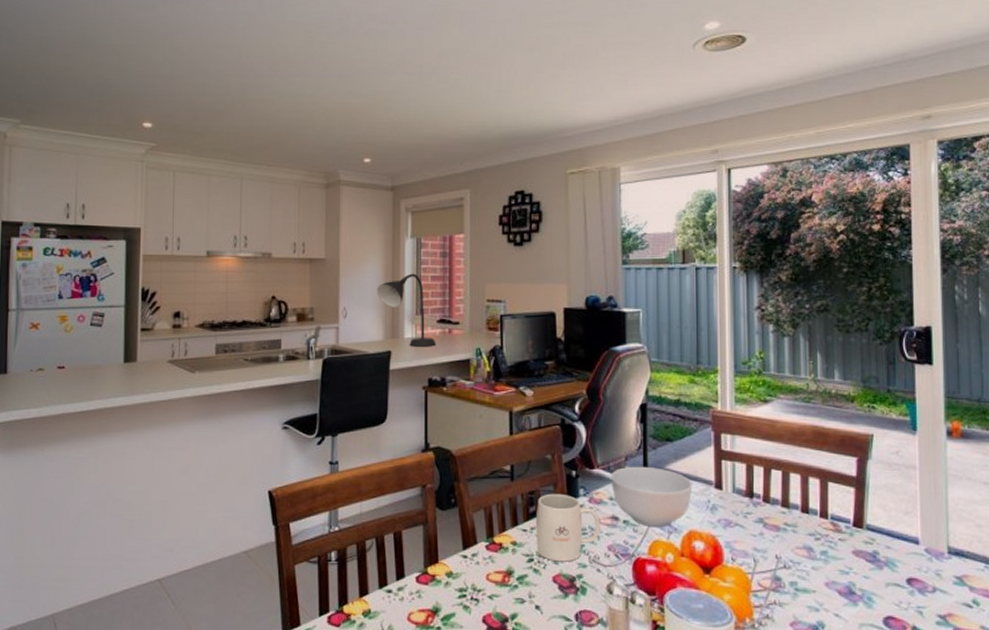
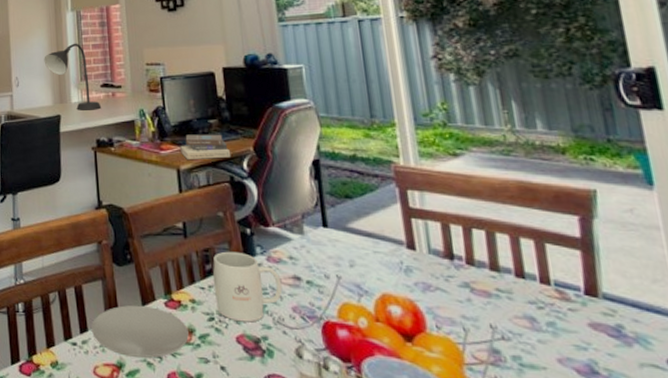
plate: none [408,549,507,602] -> present [91,305,189,359]
books: none [515,376,564,401] -> present [180,134,231,159]
bowl: present [611,466,693,528] -> none [288,224,381,290]

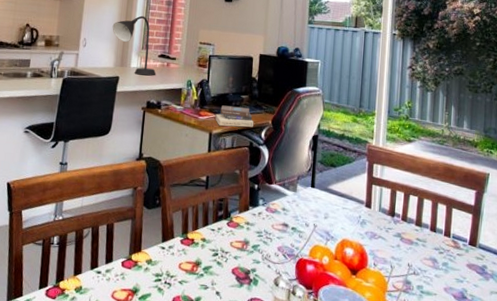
plate: present [91,305,189,359] -> none [115,241,196,285]
mug: present [212,251,283,323] -> none [221,201,274,258]

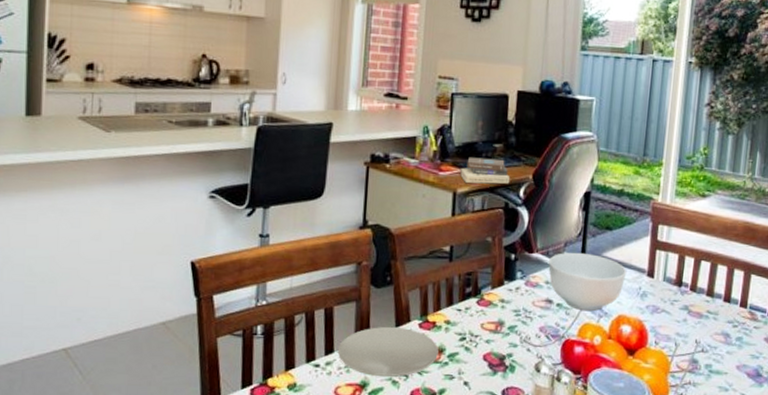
desk lamp: present [112,15,156,76] -> none [320,41,382,122]
plate: none [115,241,196,285] -> present [337,326,439,378]
bowl: none [285,184,349,235] -> present [548,252,627,312]

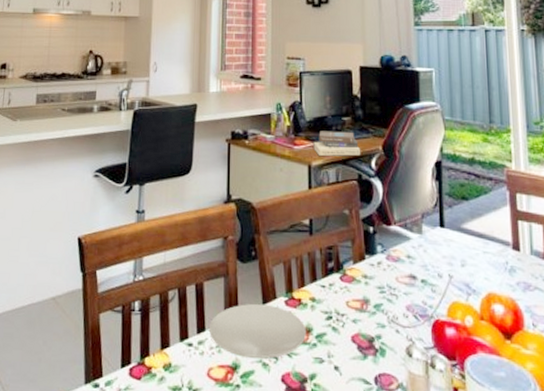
bowl: present [548,252,627,312] -> none [408,224,490,289]

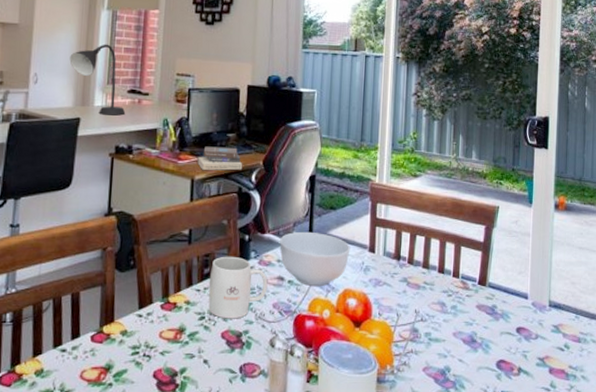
desk lamp: none [185,31,240,101] -> present [69,44,126,116]
plate: present [208,303,306,359] -> none [83,309,180,359]
mug: none [334,249,399,321] -> present [208,256,268,319]
bowl: none [408,224,490,289] -> present [280,231,351,287]

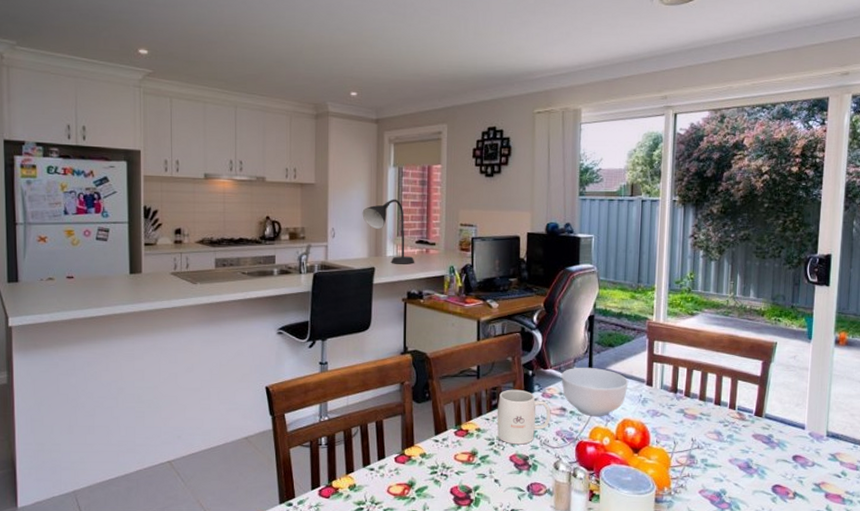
books: present [197,146,243,171] -> none [483,290,525,312]

